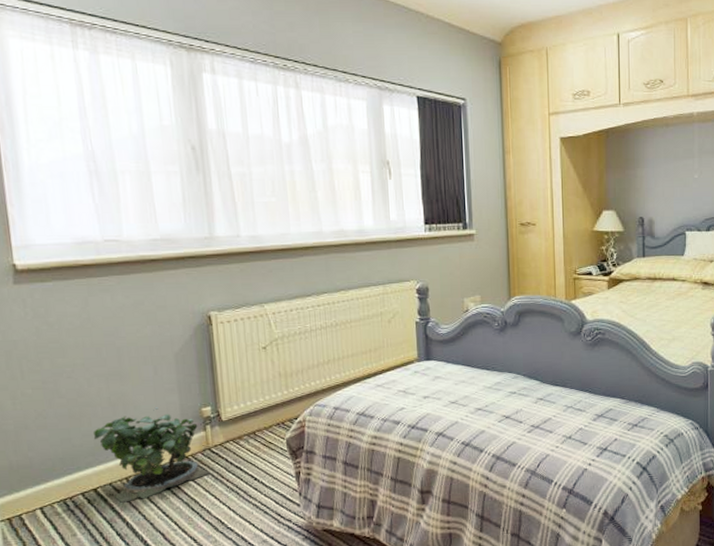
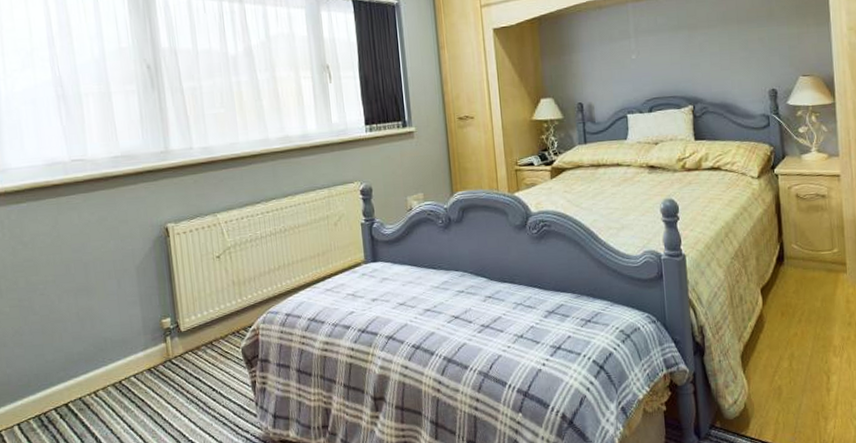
potted plant: present [93,407,209,503] -> none [63,320,170,417]

